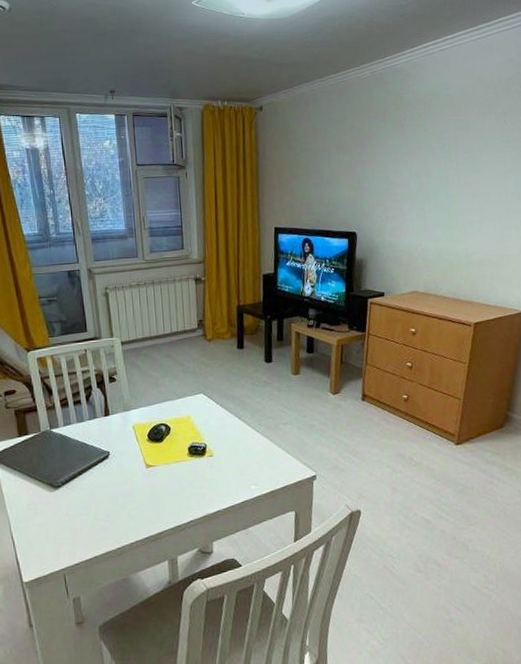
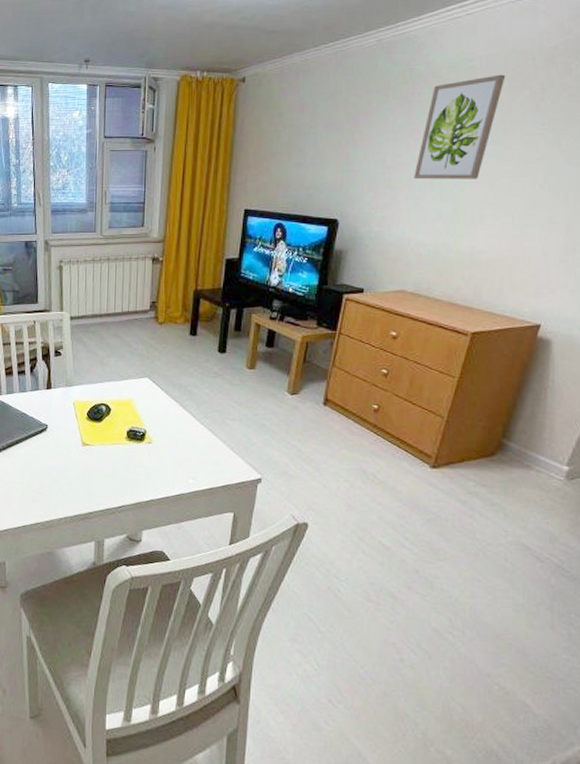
wall art: none [413,101,476,194] -> present [414,74,506,180]

